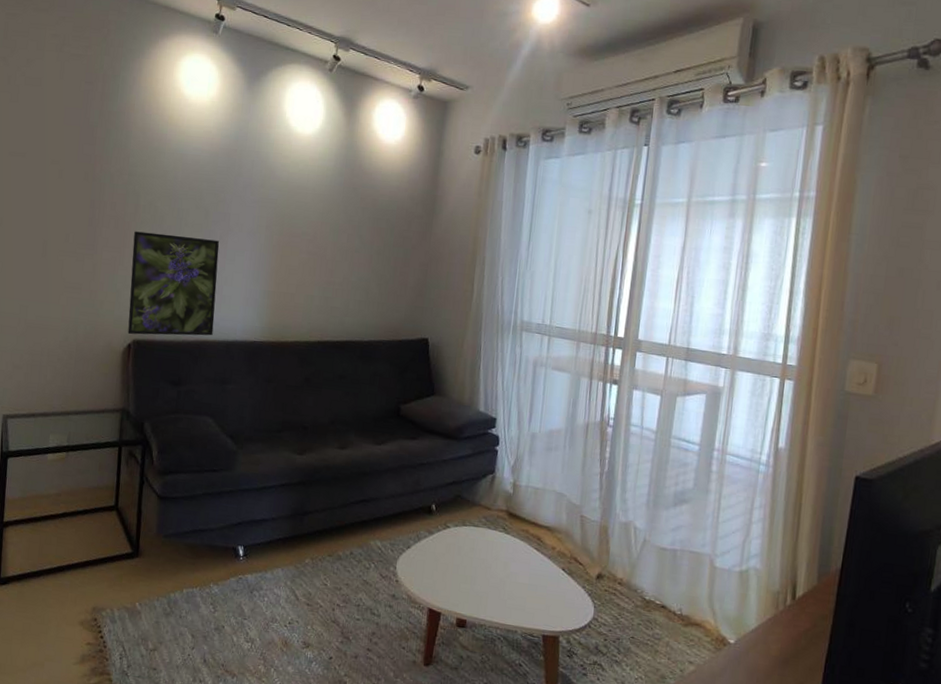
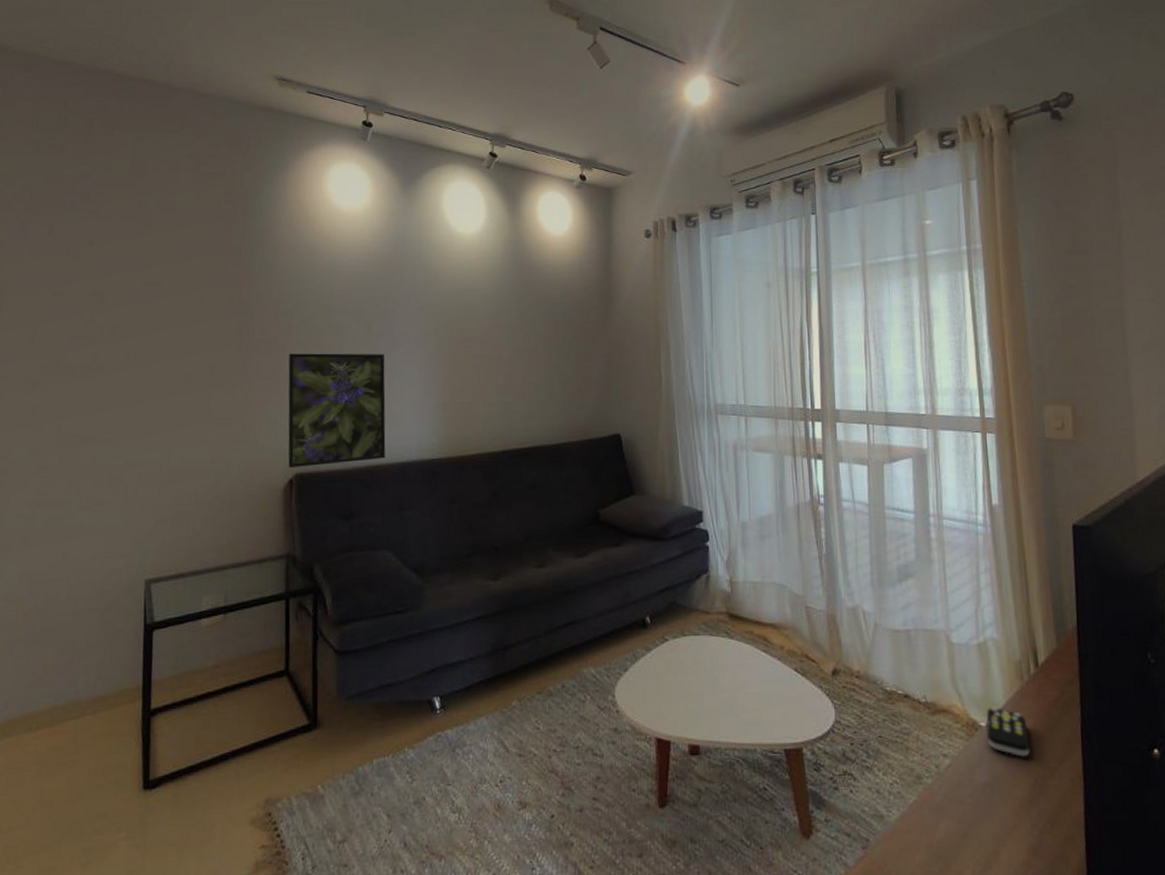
remote control: none [733,628,775,676] -> present [986,707,1030,757]

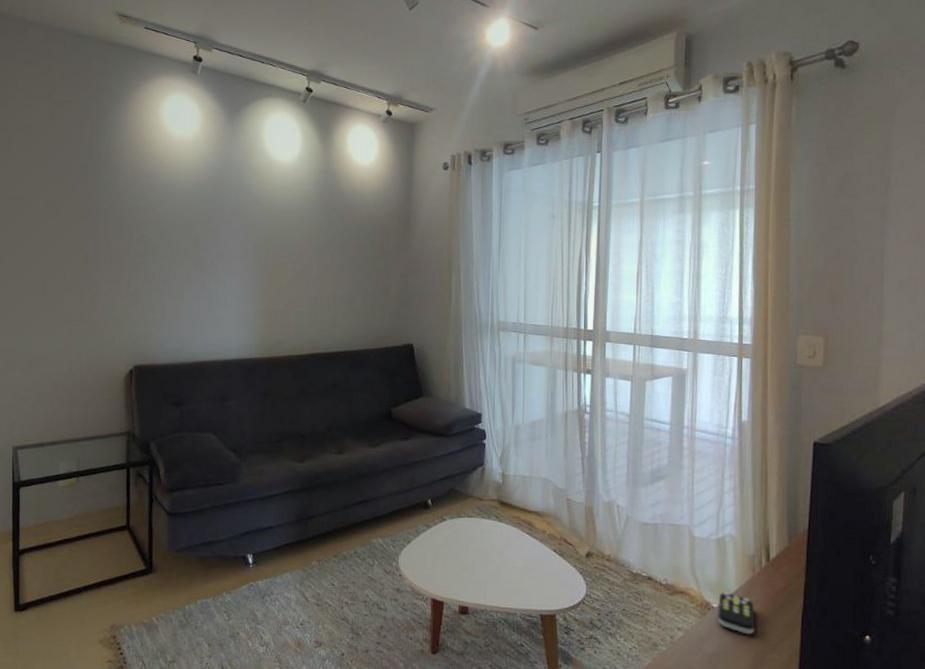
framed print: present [288,353,386,469] -> none [128,263,211,361]

